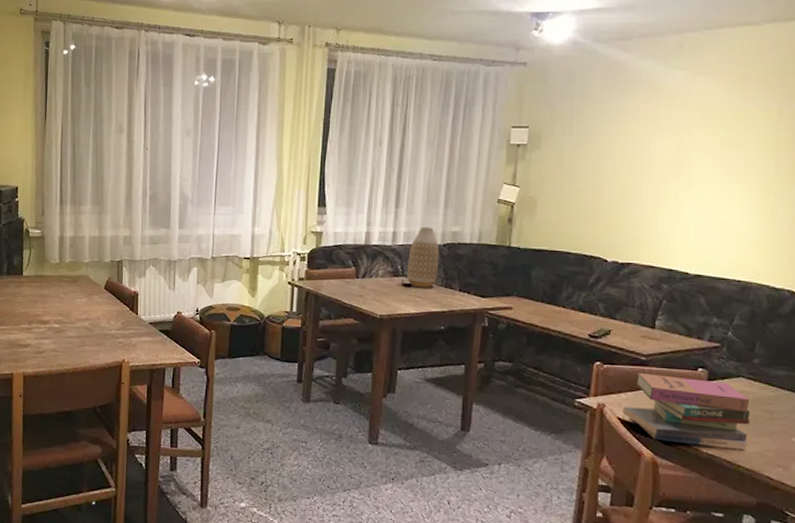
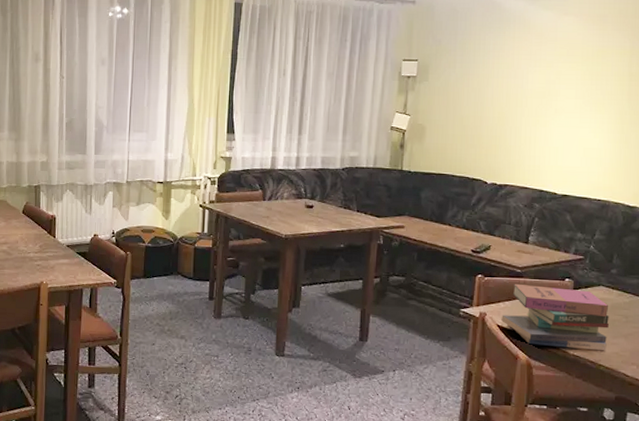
vase: present [407,227,440,288] -> none [310,152,339,209]

